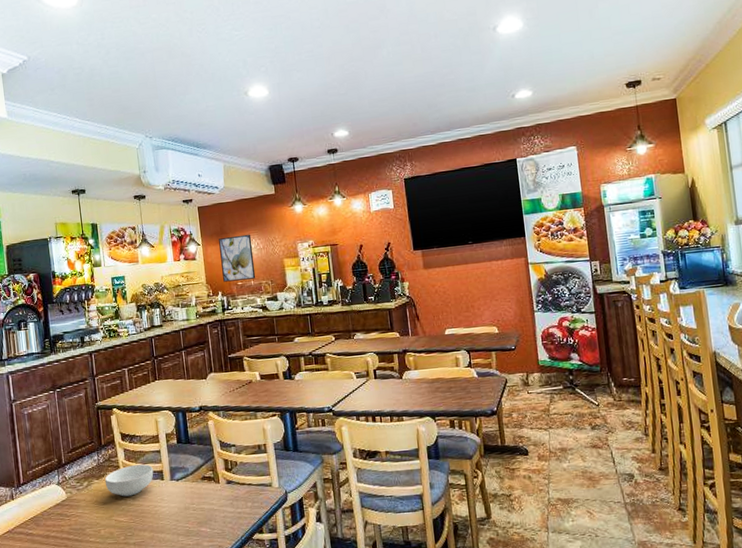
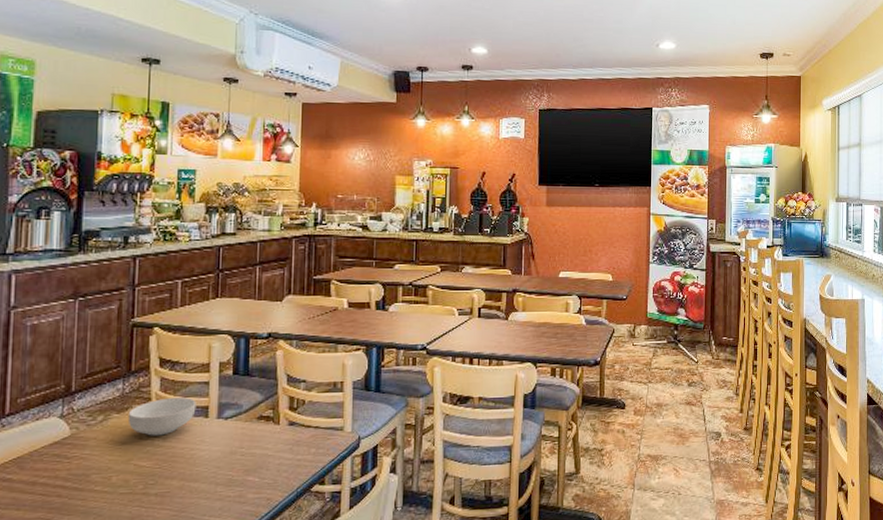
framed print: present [219,234,256,282] -> none [321,142,362,193]

